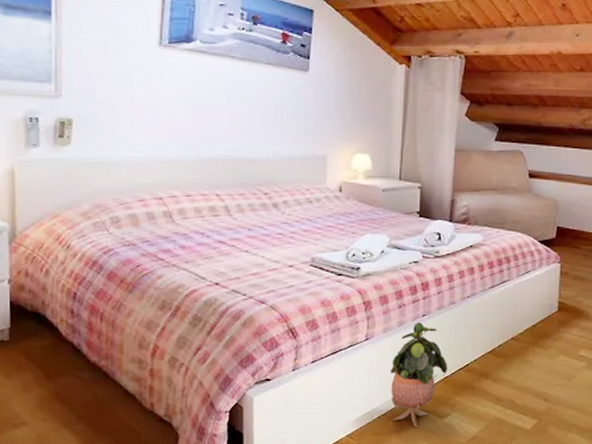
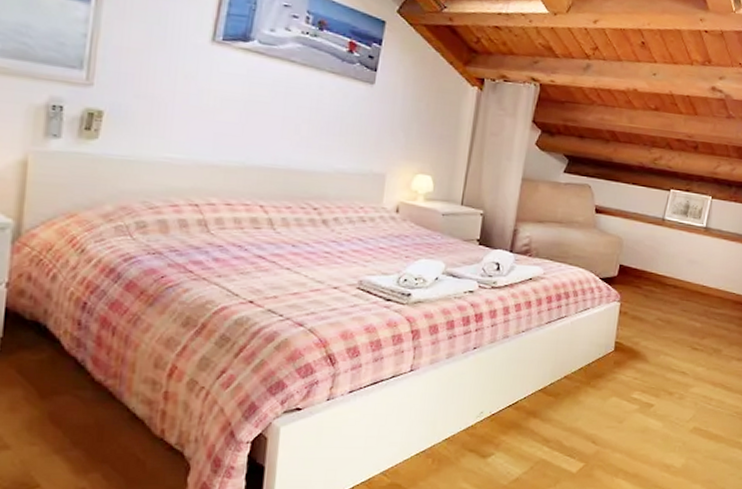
potted plant: present [390,321,448,428] -> none [431,354,496,467]

